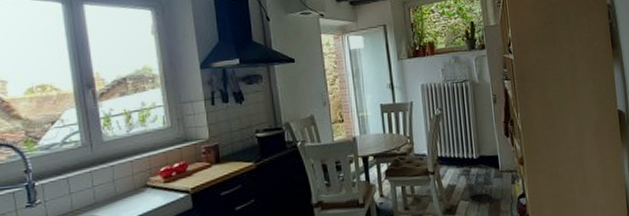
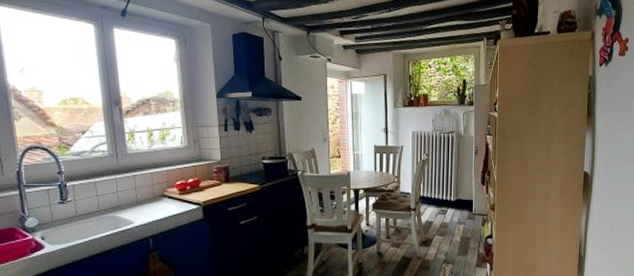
waste bin: present [463,164,494,205] -> none [441,207,466,241]

